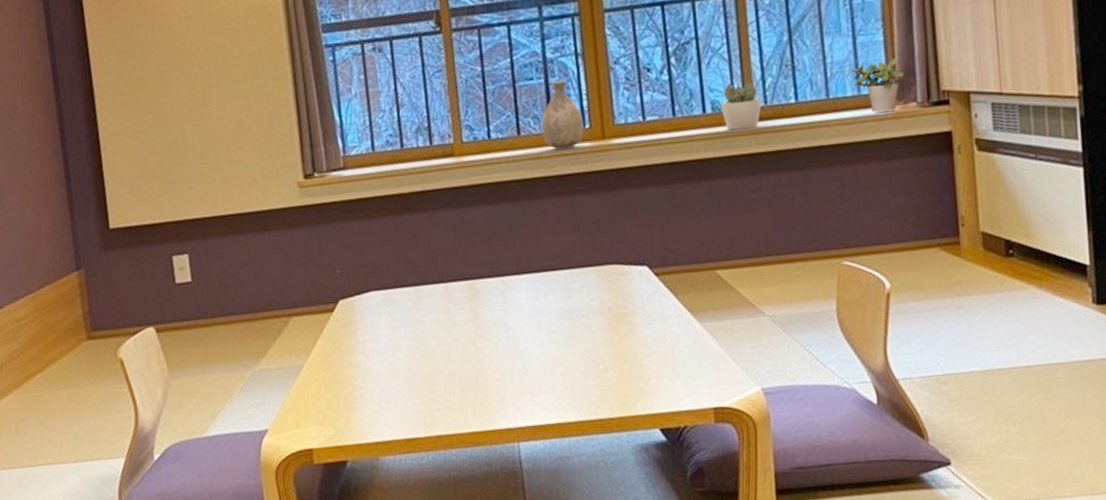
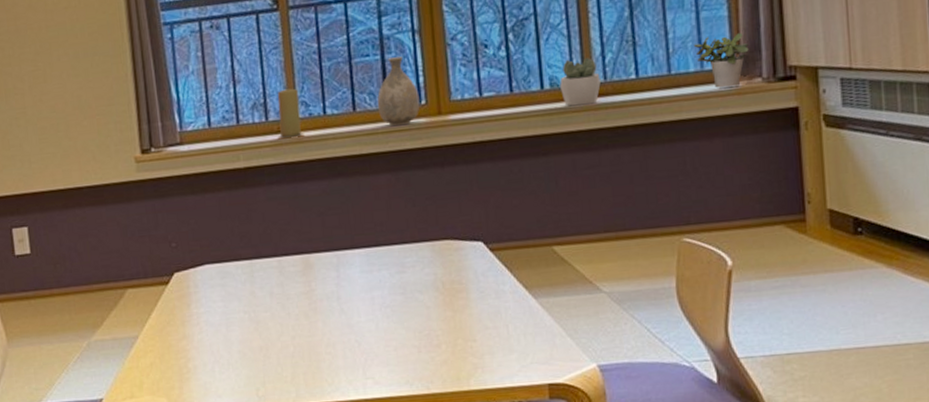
candle: none [441,112,469,164] -> present [277,88,304,140]

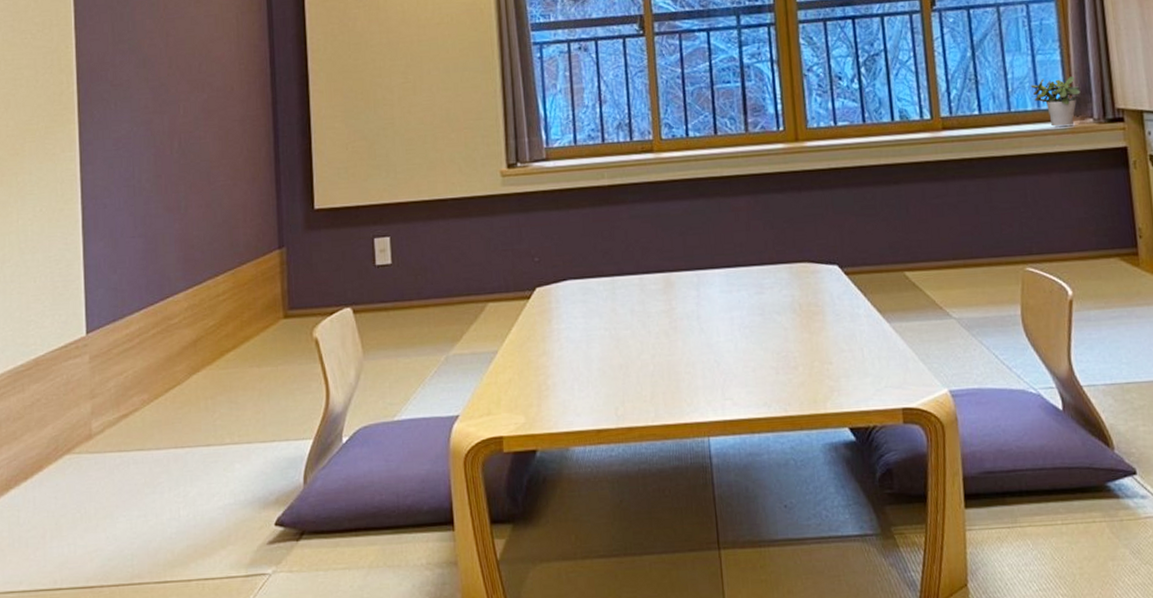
candle: present [277,88,304,140] -> none [641,110,667,159]
vase: present [377,56,420,127] -> none [737,84,778,151]
succulent plant: present [560,57,601,107] -> none [909,92,947,138]

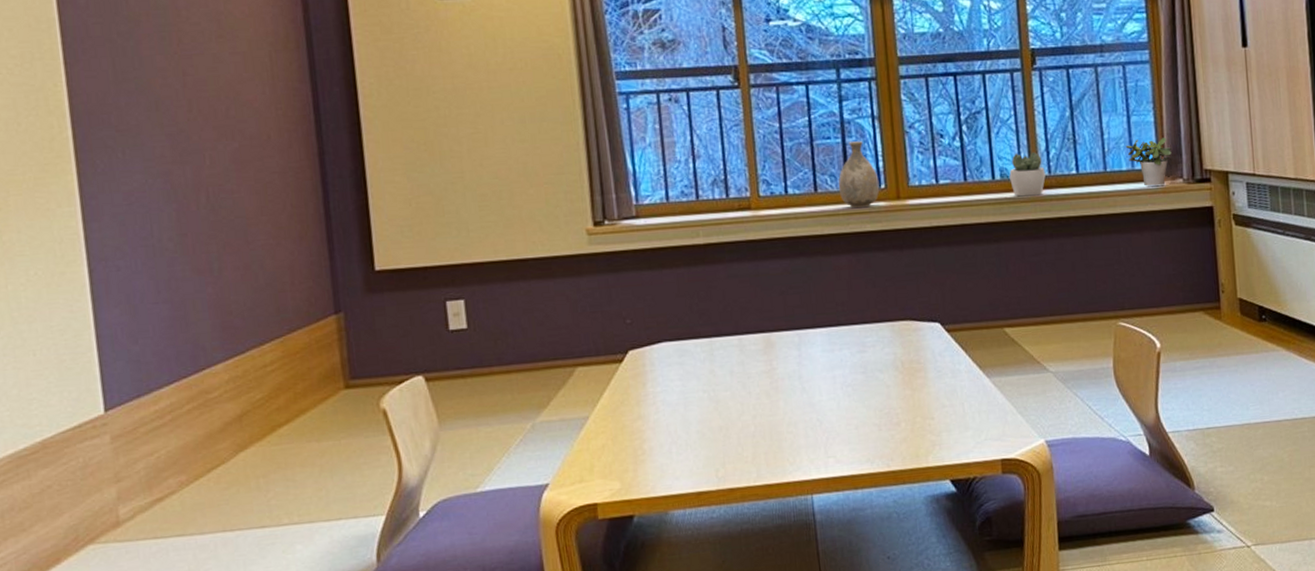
vase: none [737,84,778,151] -> present [838,141,880,209]
succulent plant: none [909,92,947,138] -> present [1009,151,1046,197]

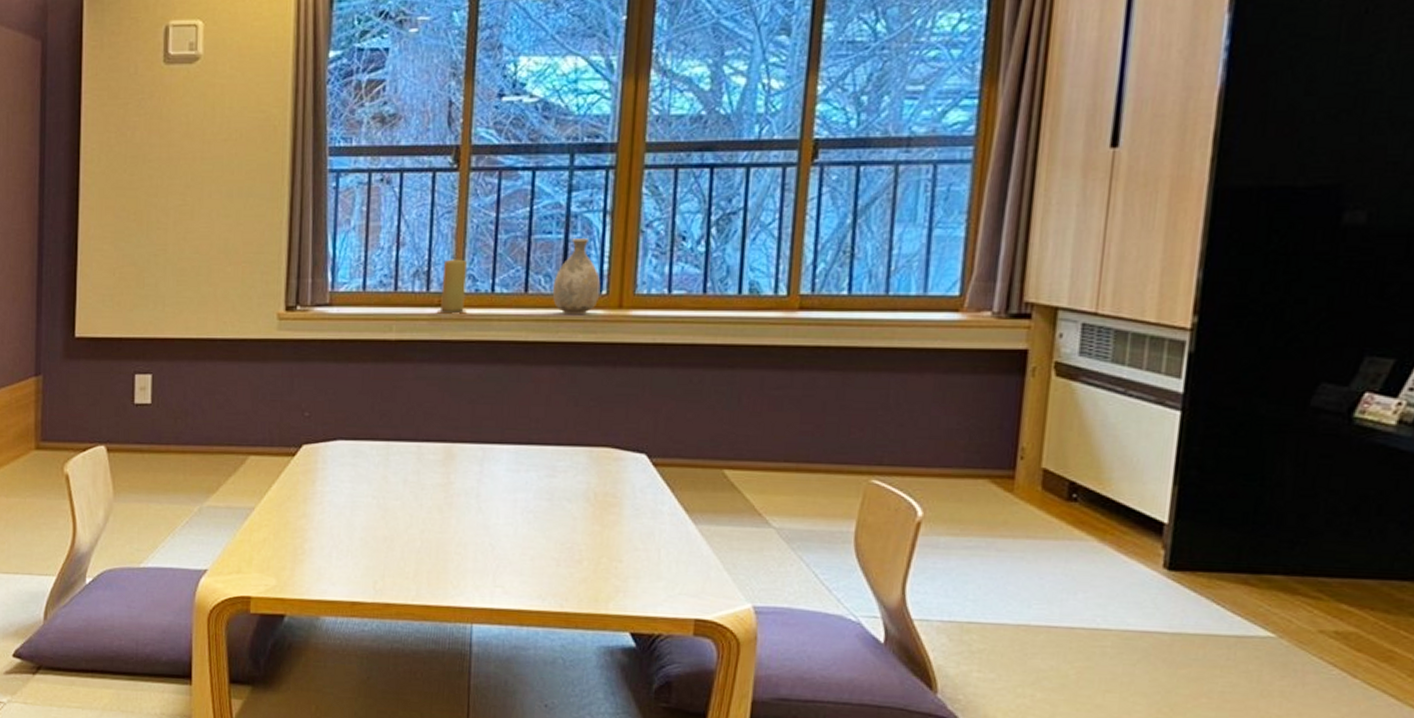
candle: none [738,166,766,217] -> present [436,259,467,314]
succulent plant: present [1009,151,1046,197] -> none [760,264,808,317]
potted plant: present [1125,138,1172,186] -> none [919,258,983,318]

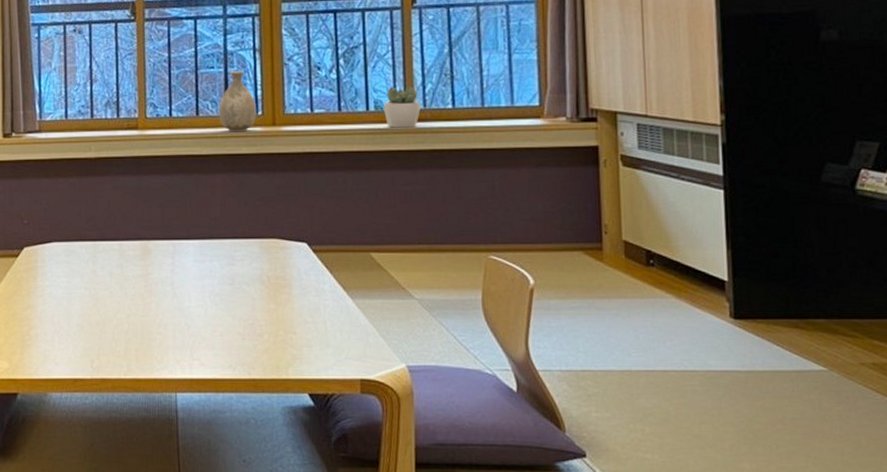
candle: present [436,259,467,314] -> none [126,91,151,135]
succulent plant: none [760,264,808,317] -> present [384,85,420,128]

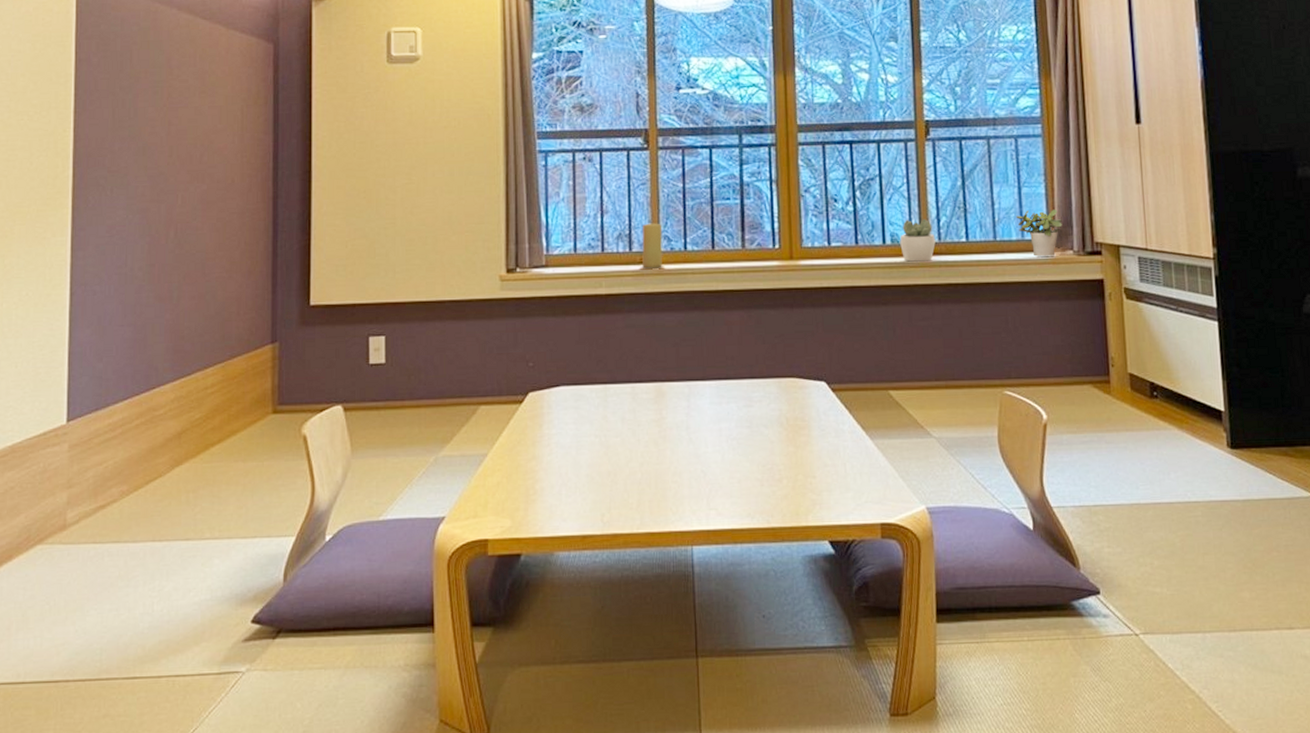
candle: none [126,91,151,135] -> present [639,223,665,270]
vase: present [218,71,257,132] -> none [734,203,774,267]
potted plant: none [505,76,555,123] -> present [1016,210,1062,257]

